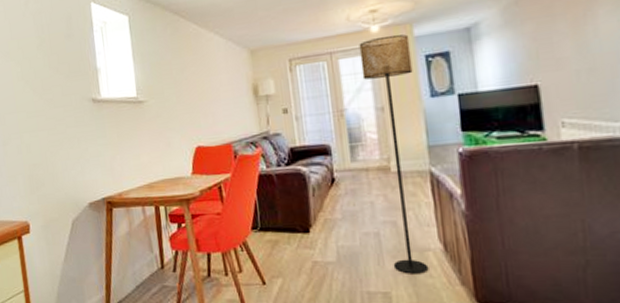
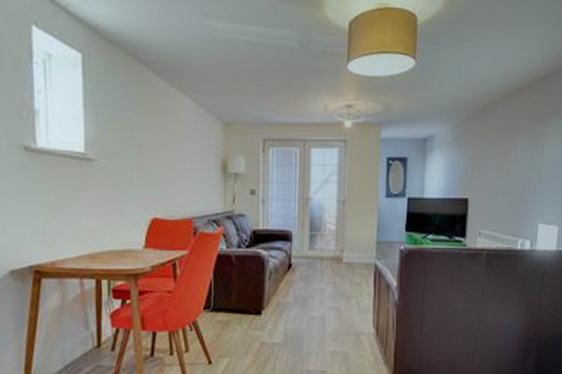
floor lamp: present [359,34,429,274] -> none [330,132,376,355]

